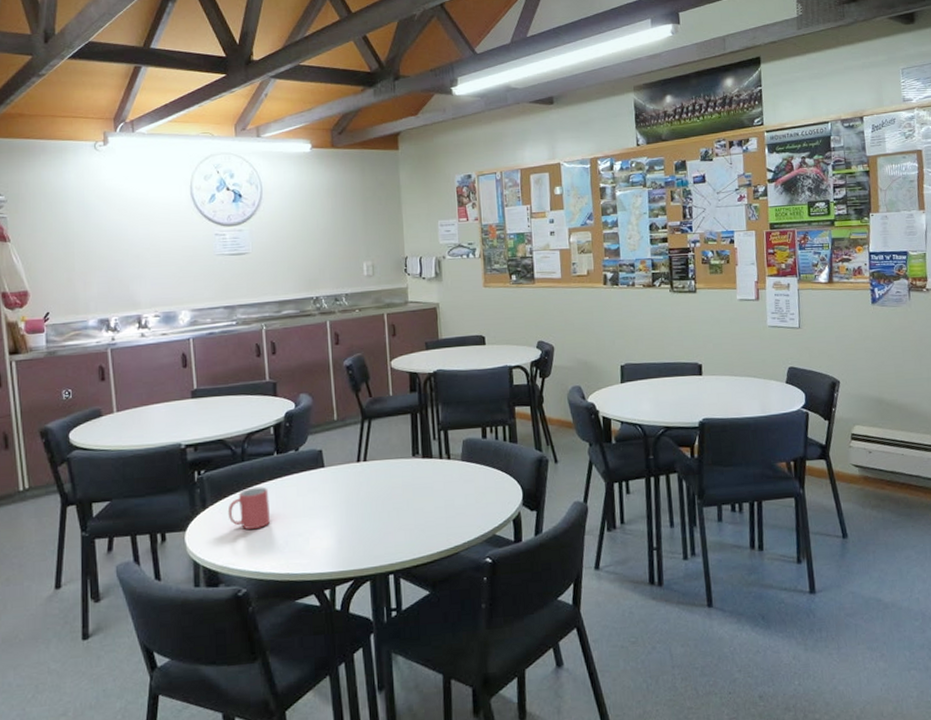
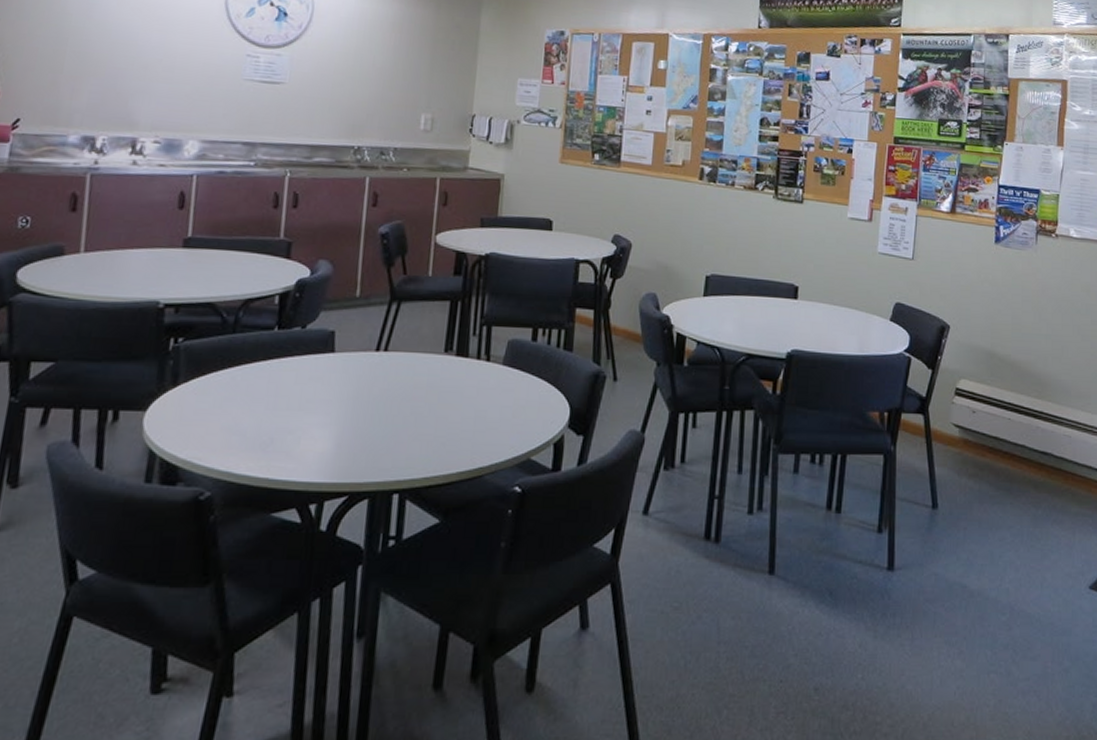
mug: present [227,487,271,529] -> none [203,366,260,418]

